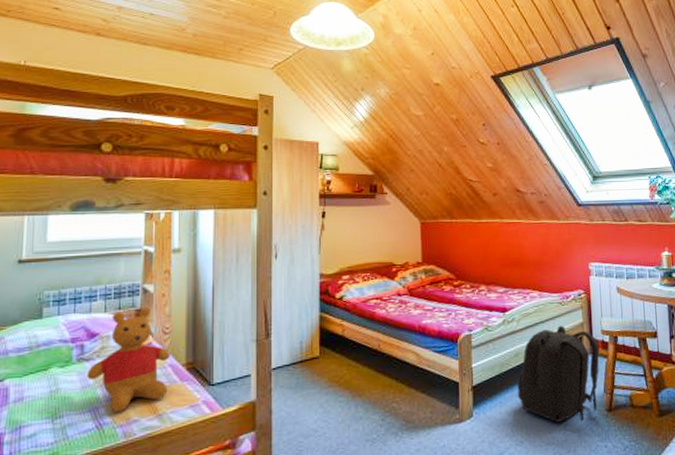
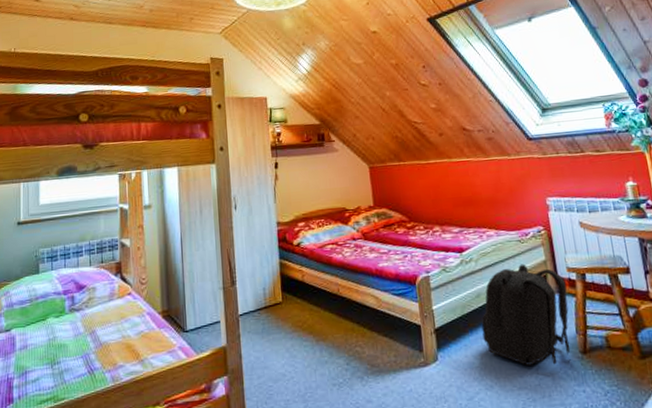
teddy bear: present [87,307,170,413] -> none [78,260,148,359]

